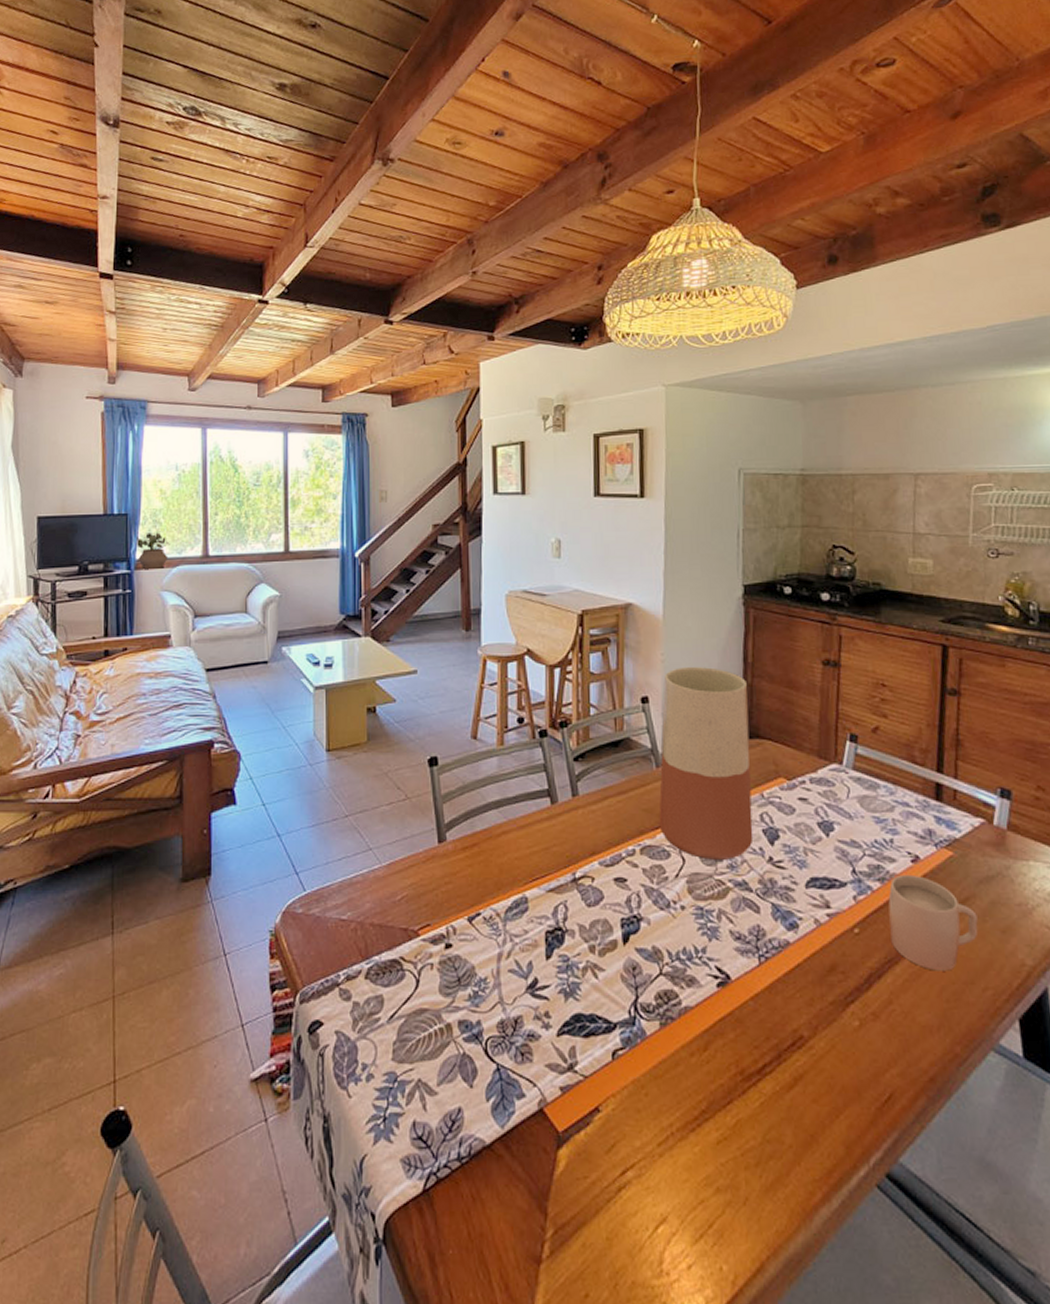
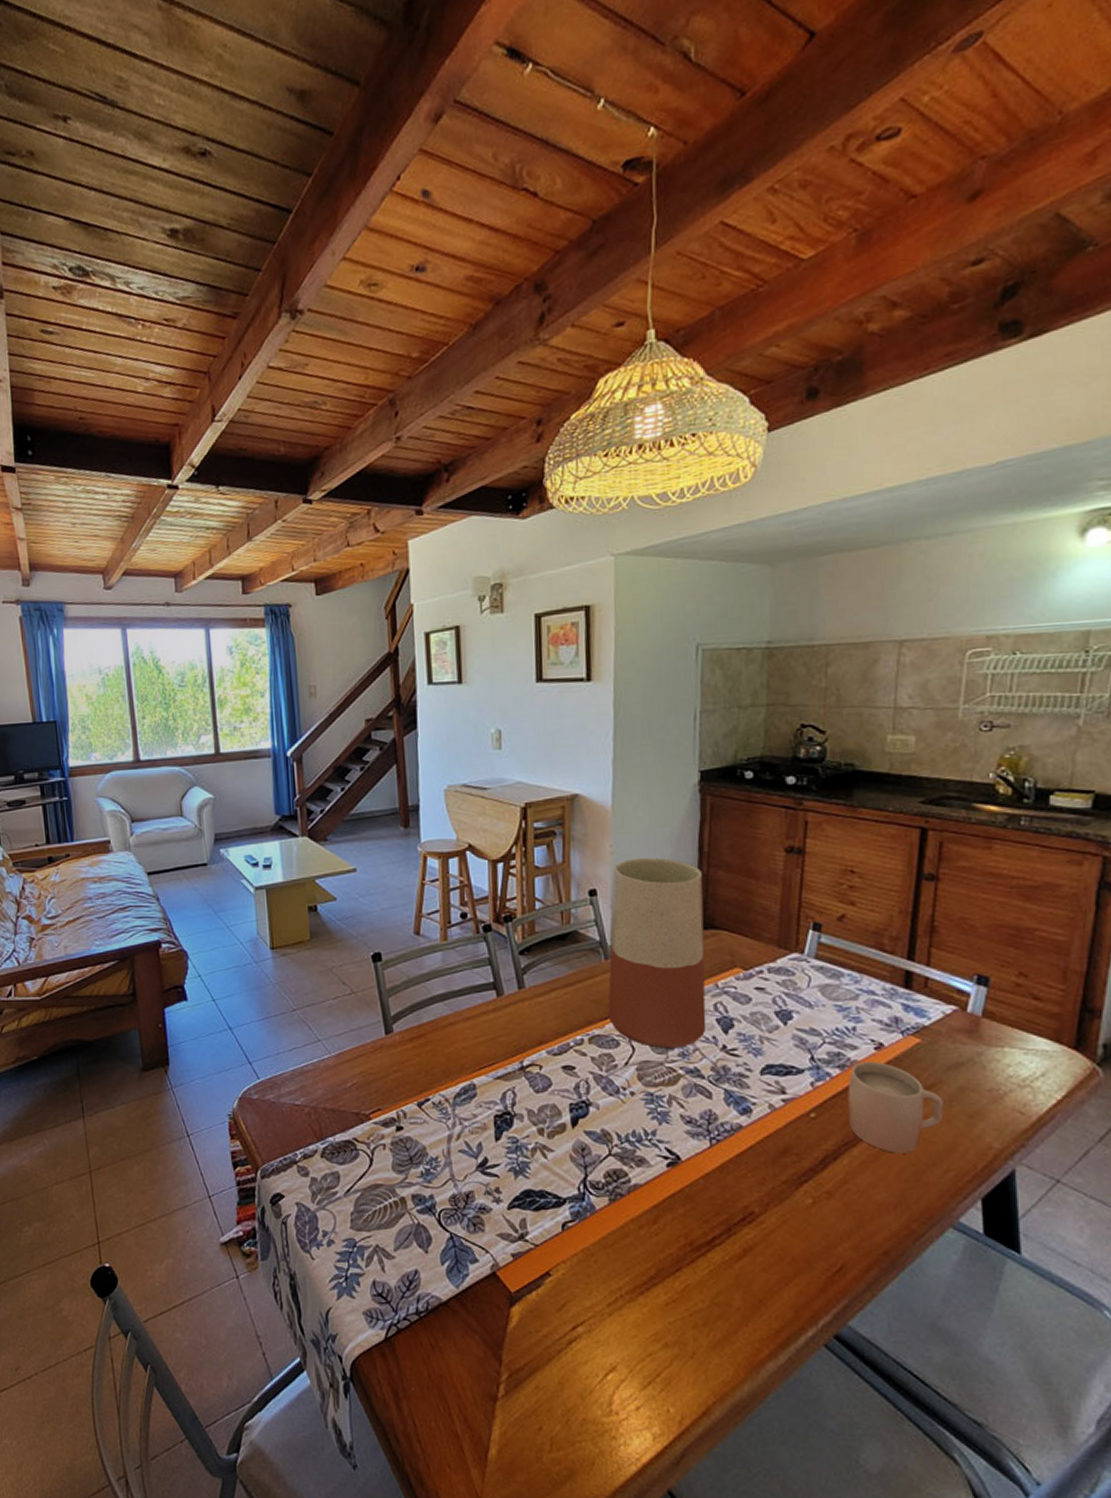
potted plant: present [137,533,170,570] -> none [68,739,101,777]

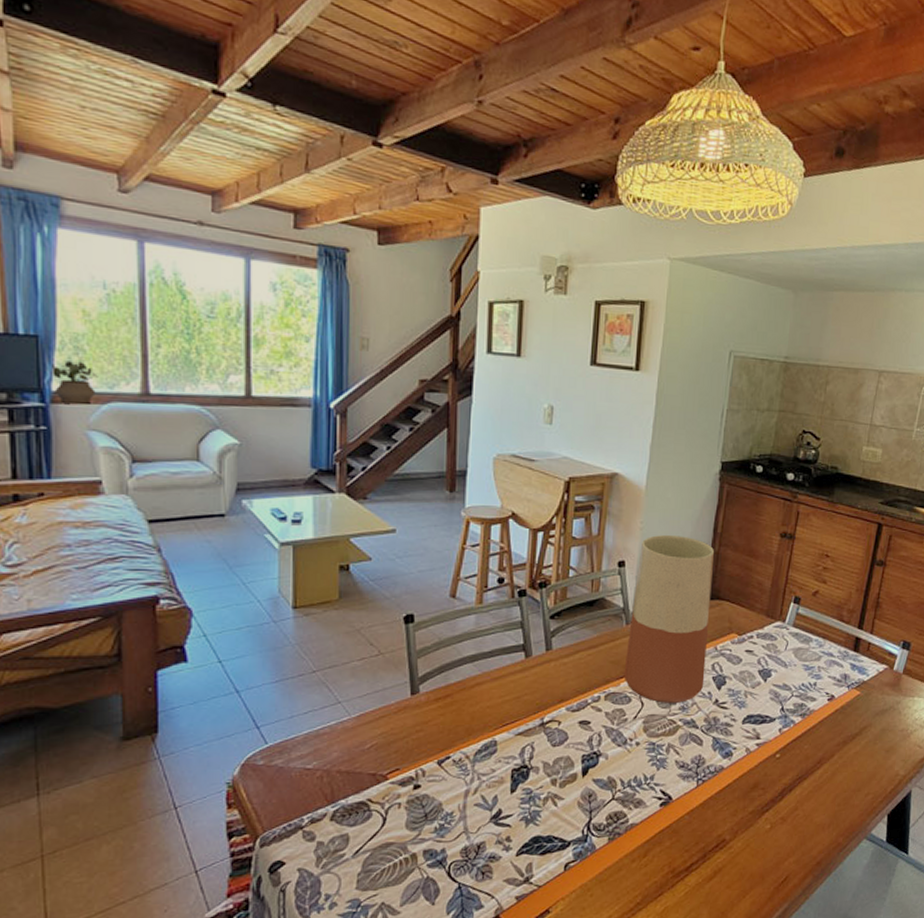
potted plant: none [68,739,101,777] -> present [52,361,98,405]
mug: present [848,1061,944,1153] -> none [803,710,871,783]

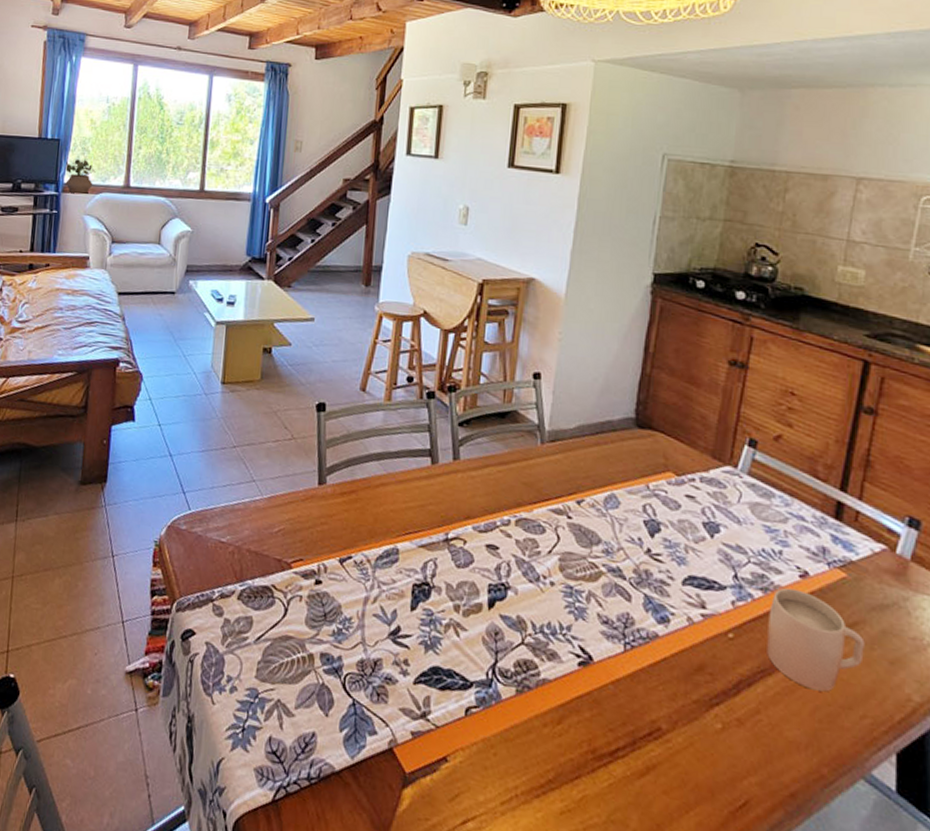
vase: present [624,535,715,703] -> none [537,348,646,545]
mug: none [803,710,871,783] -> present [767,587,865,692]

